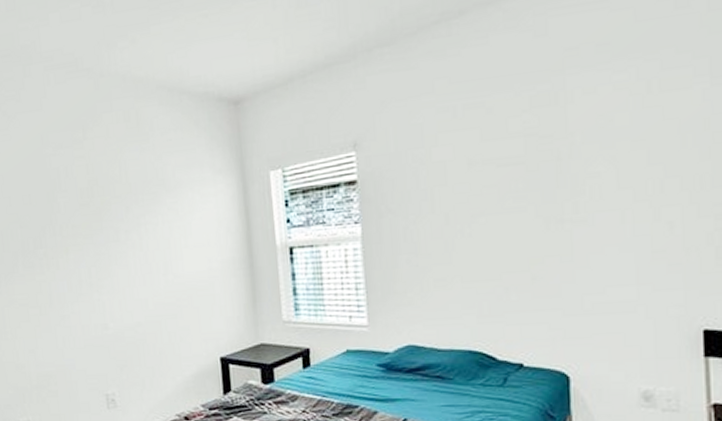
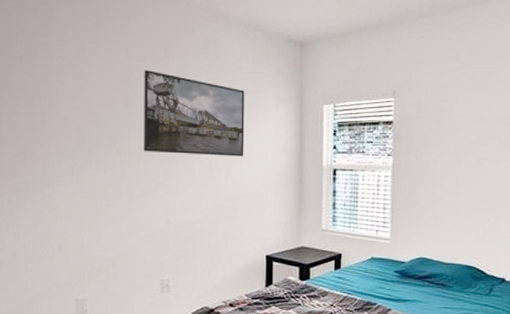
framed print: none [62,157,183,251] -> present [144,70,245,157]

